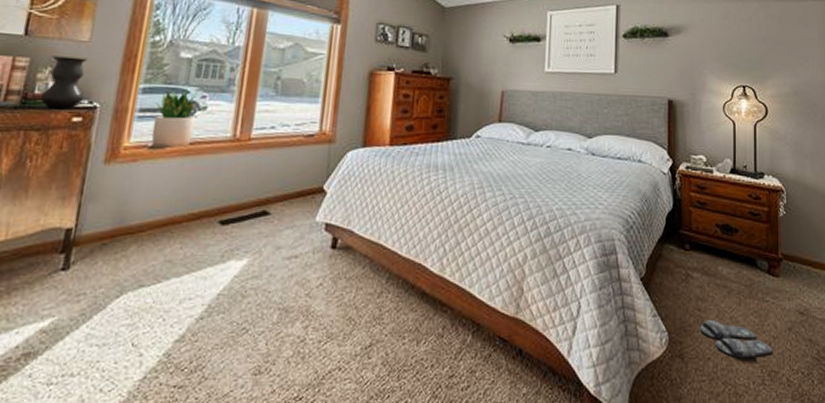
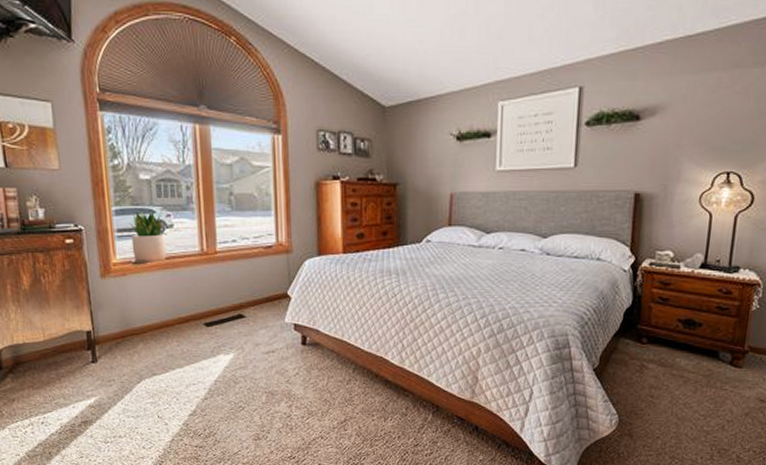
vase: present [39,56,88,110] -> none [33,185,70,233]
slippers: present [700,320,773,359] -> none [651,406,725,438]

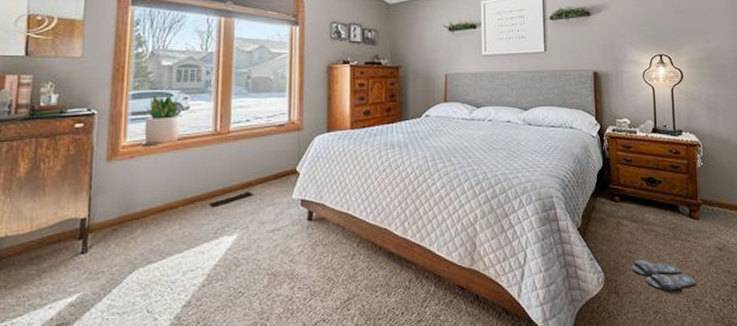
slippers: none [651,406,725,438] -> present [631,260,696,291]

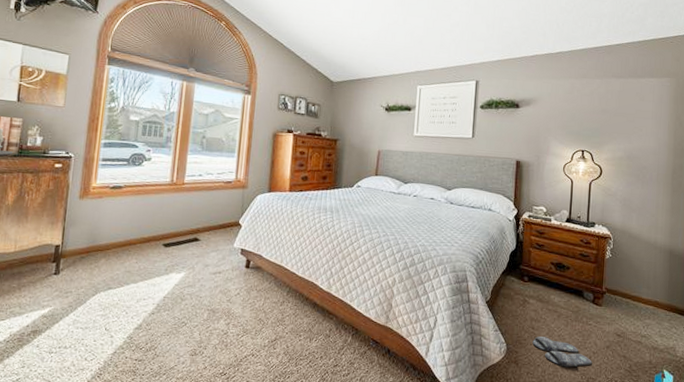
planter: present [144,92,181,146] -> none [112,144,145,189]

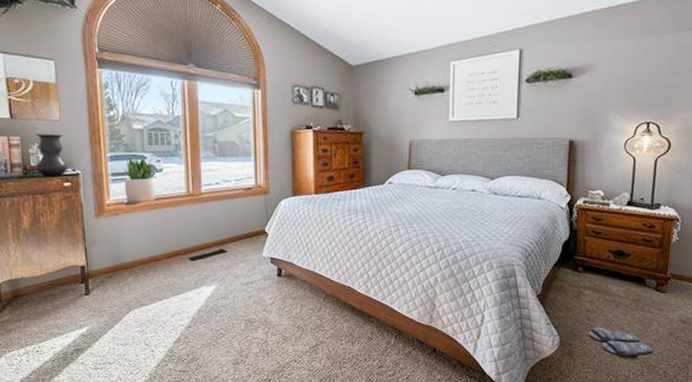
vase: none [31,117,64,159] -> present [35,134,68,177]
planter: none [112,144,145,189] -> present [122,154,156,204]

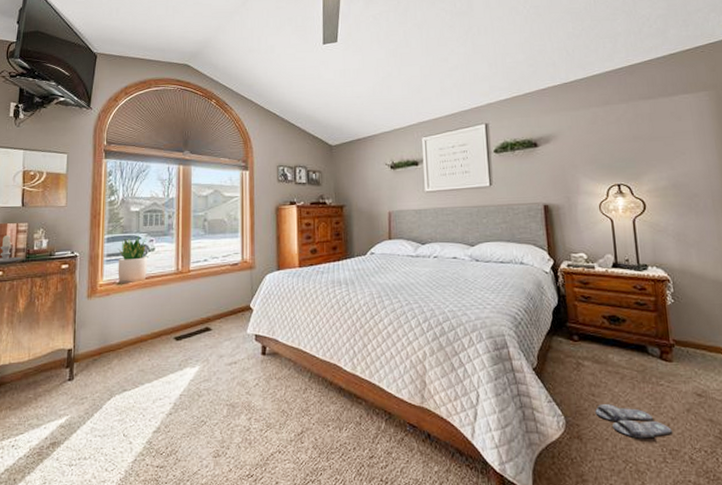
vase: present [35,134,68,177] -> none [38,219,68,260]

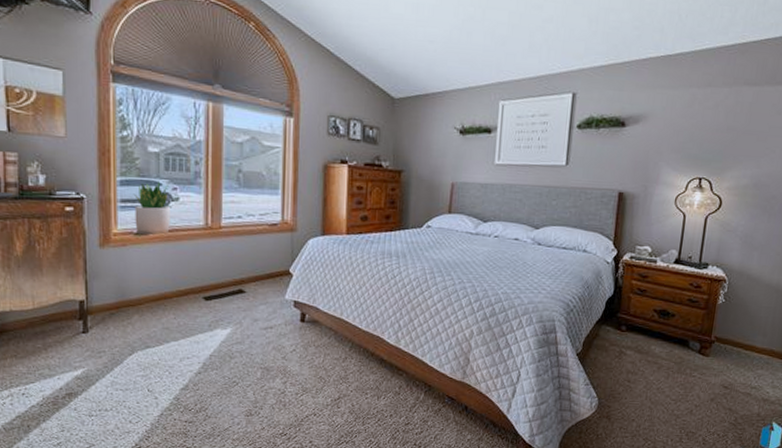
slippers: present [595,404,672,439] -> none [627,390,693,422]

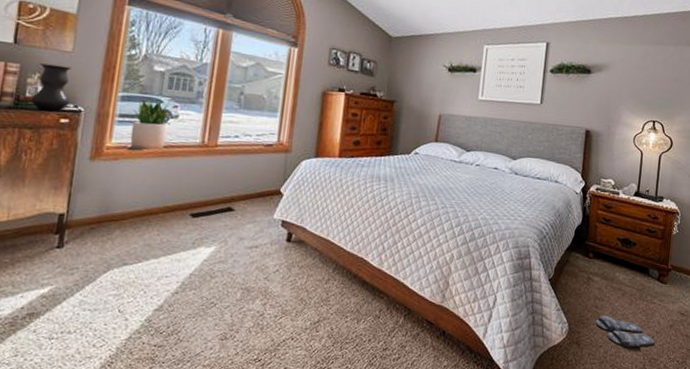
vase: none [34,151,72,201] -> present [30,63,72,113]
slippers: none [627,390,693,422] -> present [595,316,655,348]

